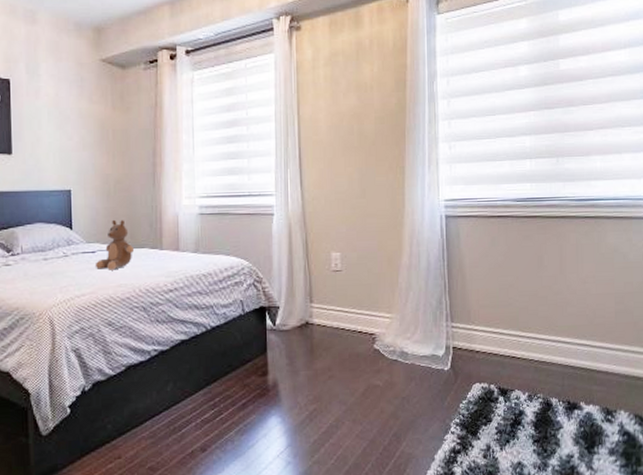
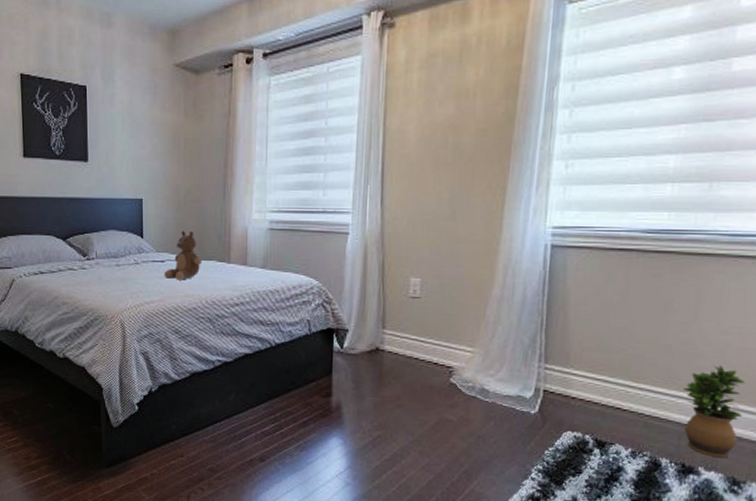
potted plant: none [560,310,606,392] -> present [683,365,744,458]

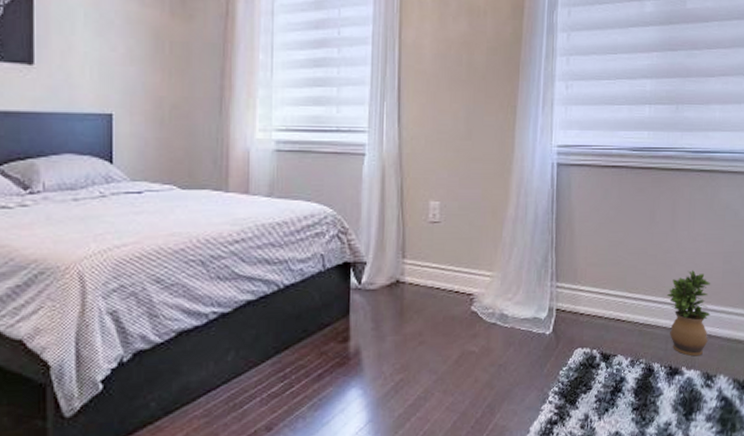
teddy bear: present [163,230,203,280] -> none [141,153,193,215]

